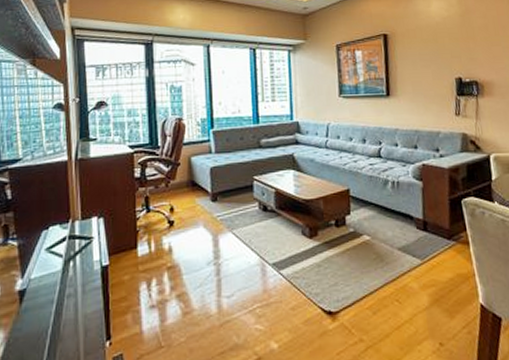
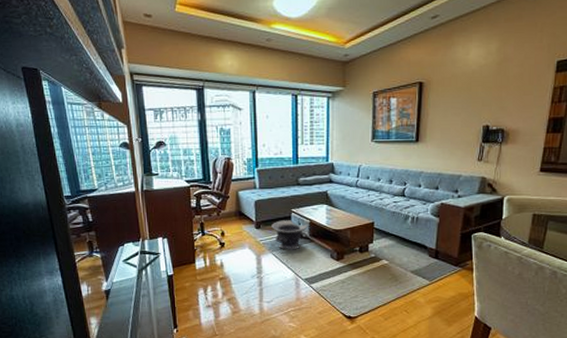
decorative bowl: none [230,190,272,227] -> present [271,220,307,250]

